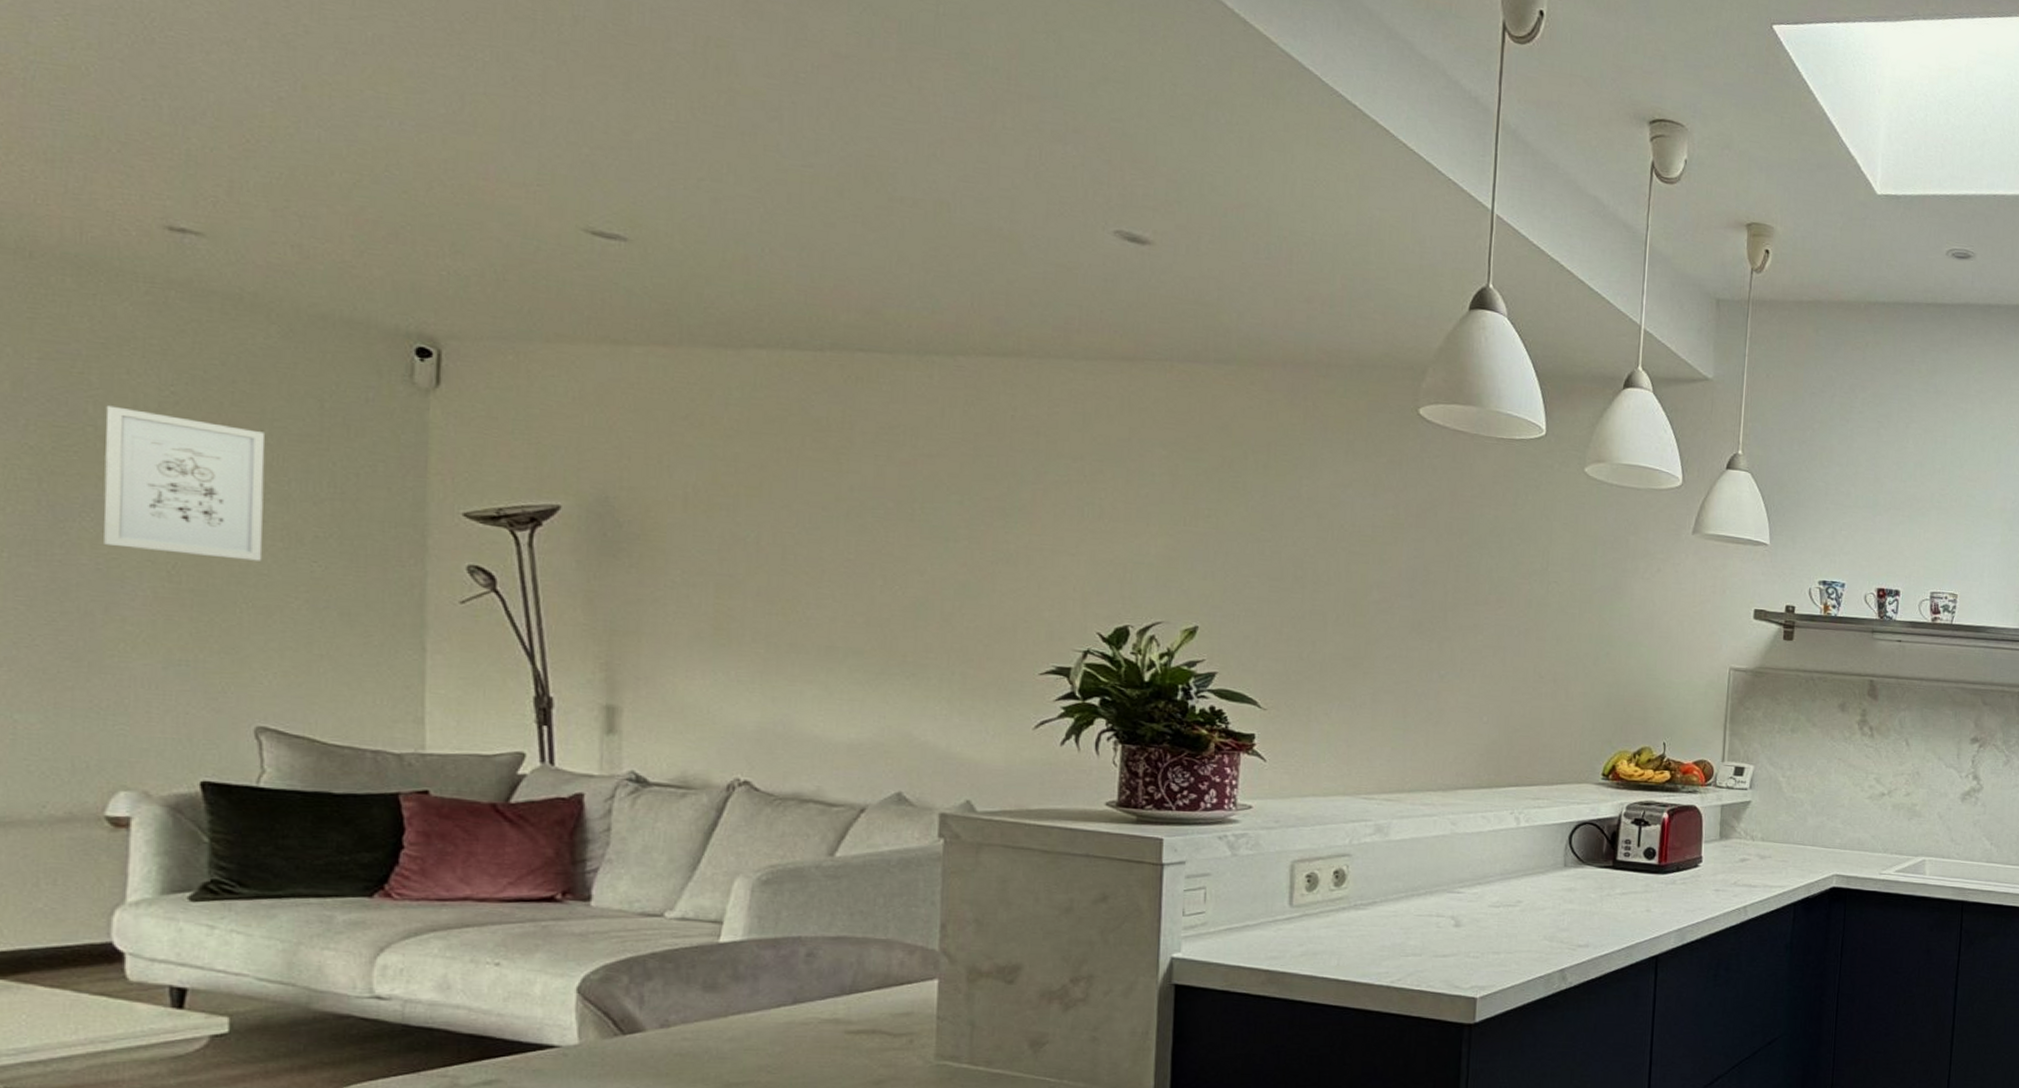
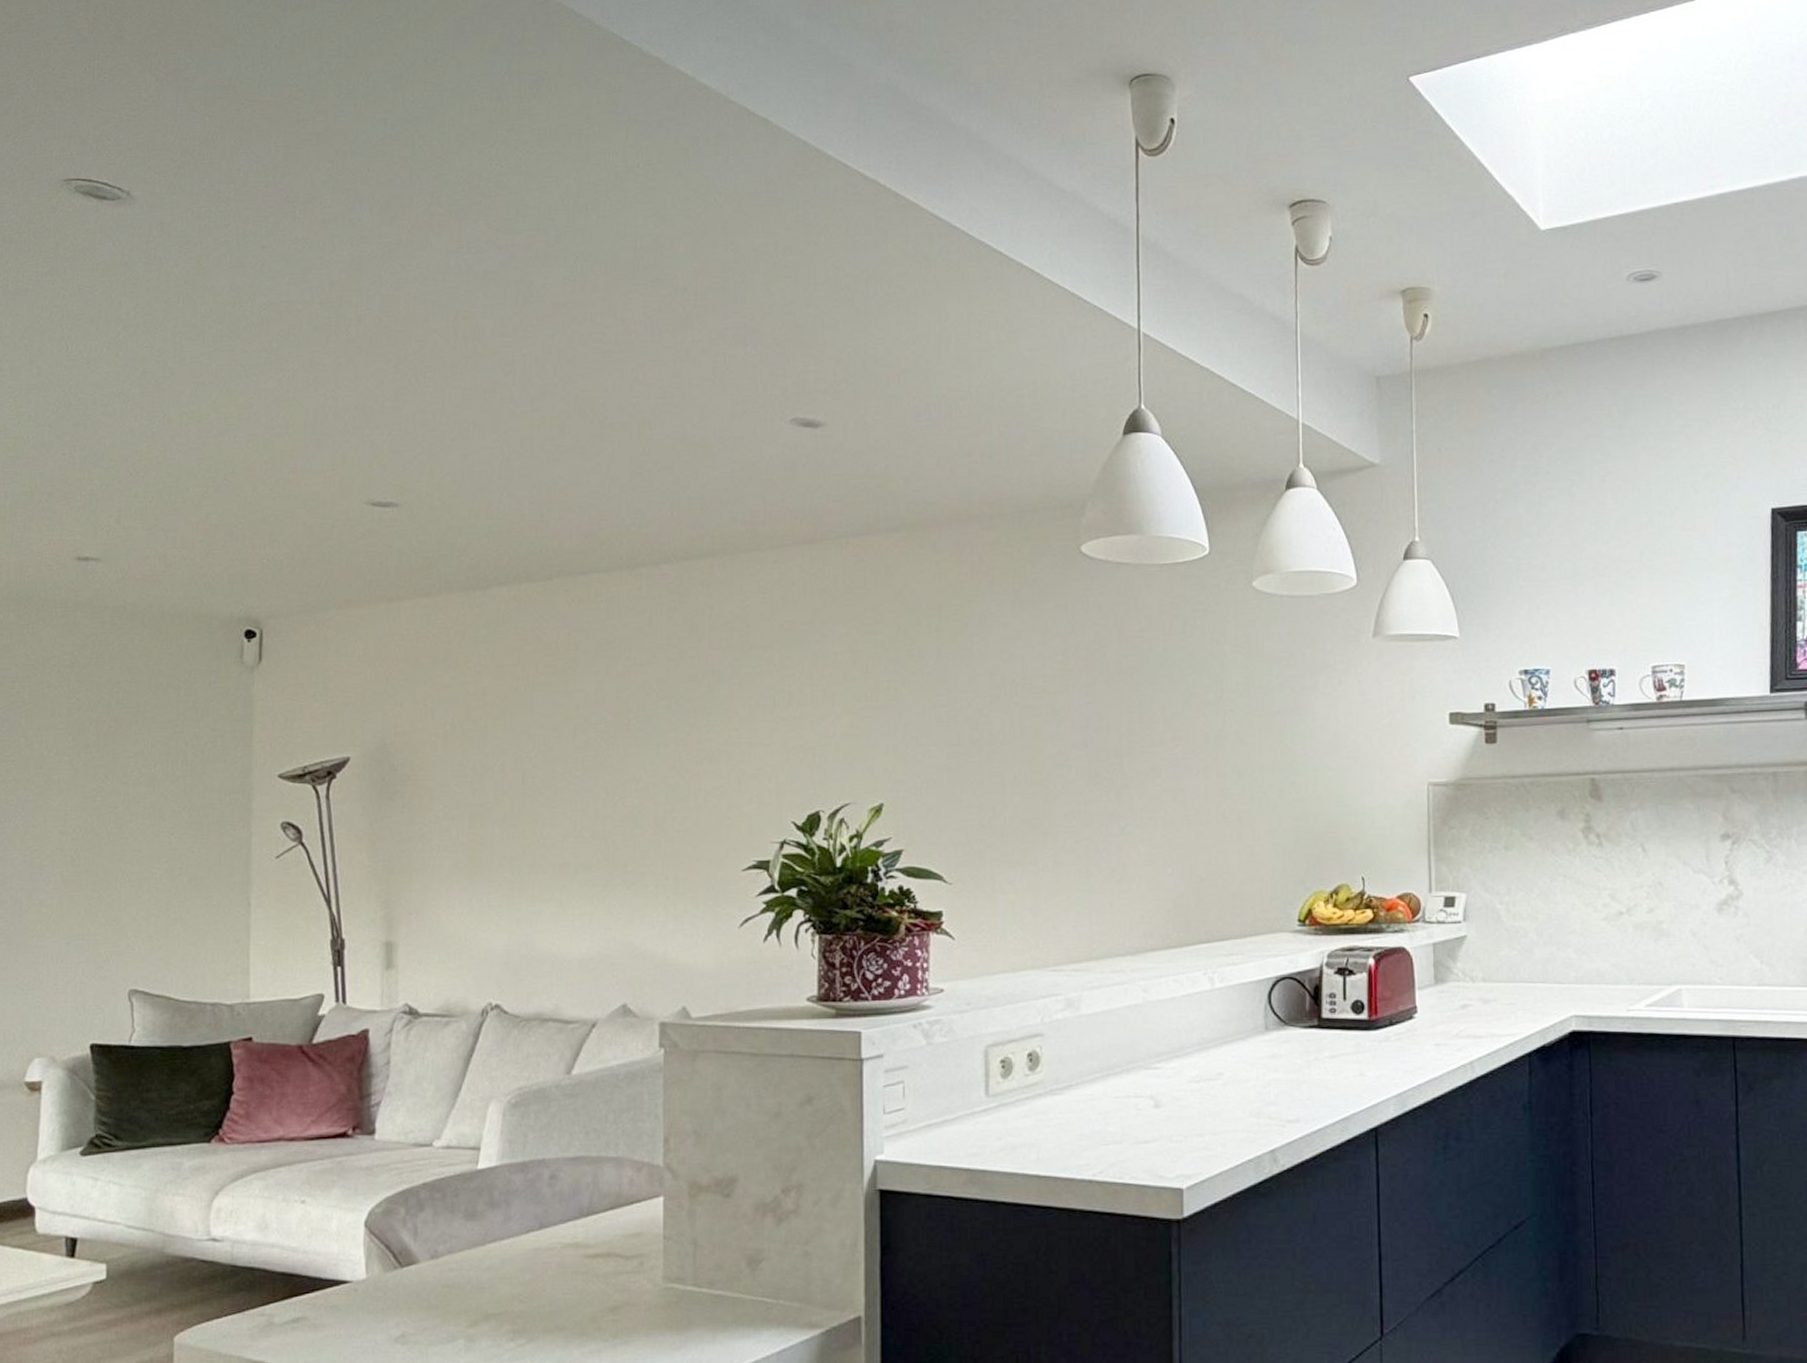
wall art: present [103,405,265,561] -> none [29,717,139,840]

